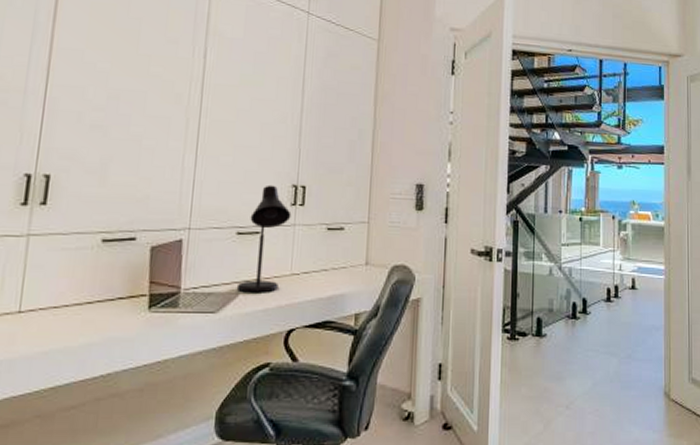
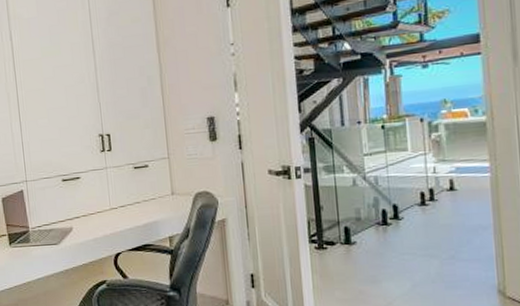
desk lamp: present [236,185,292,293] -> none [69,137,103,227]

